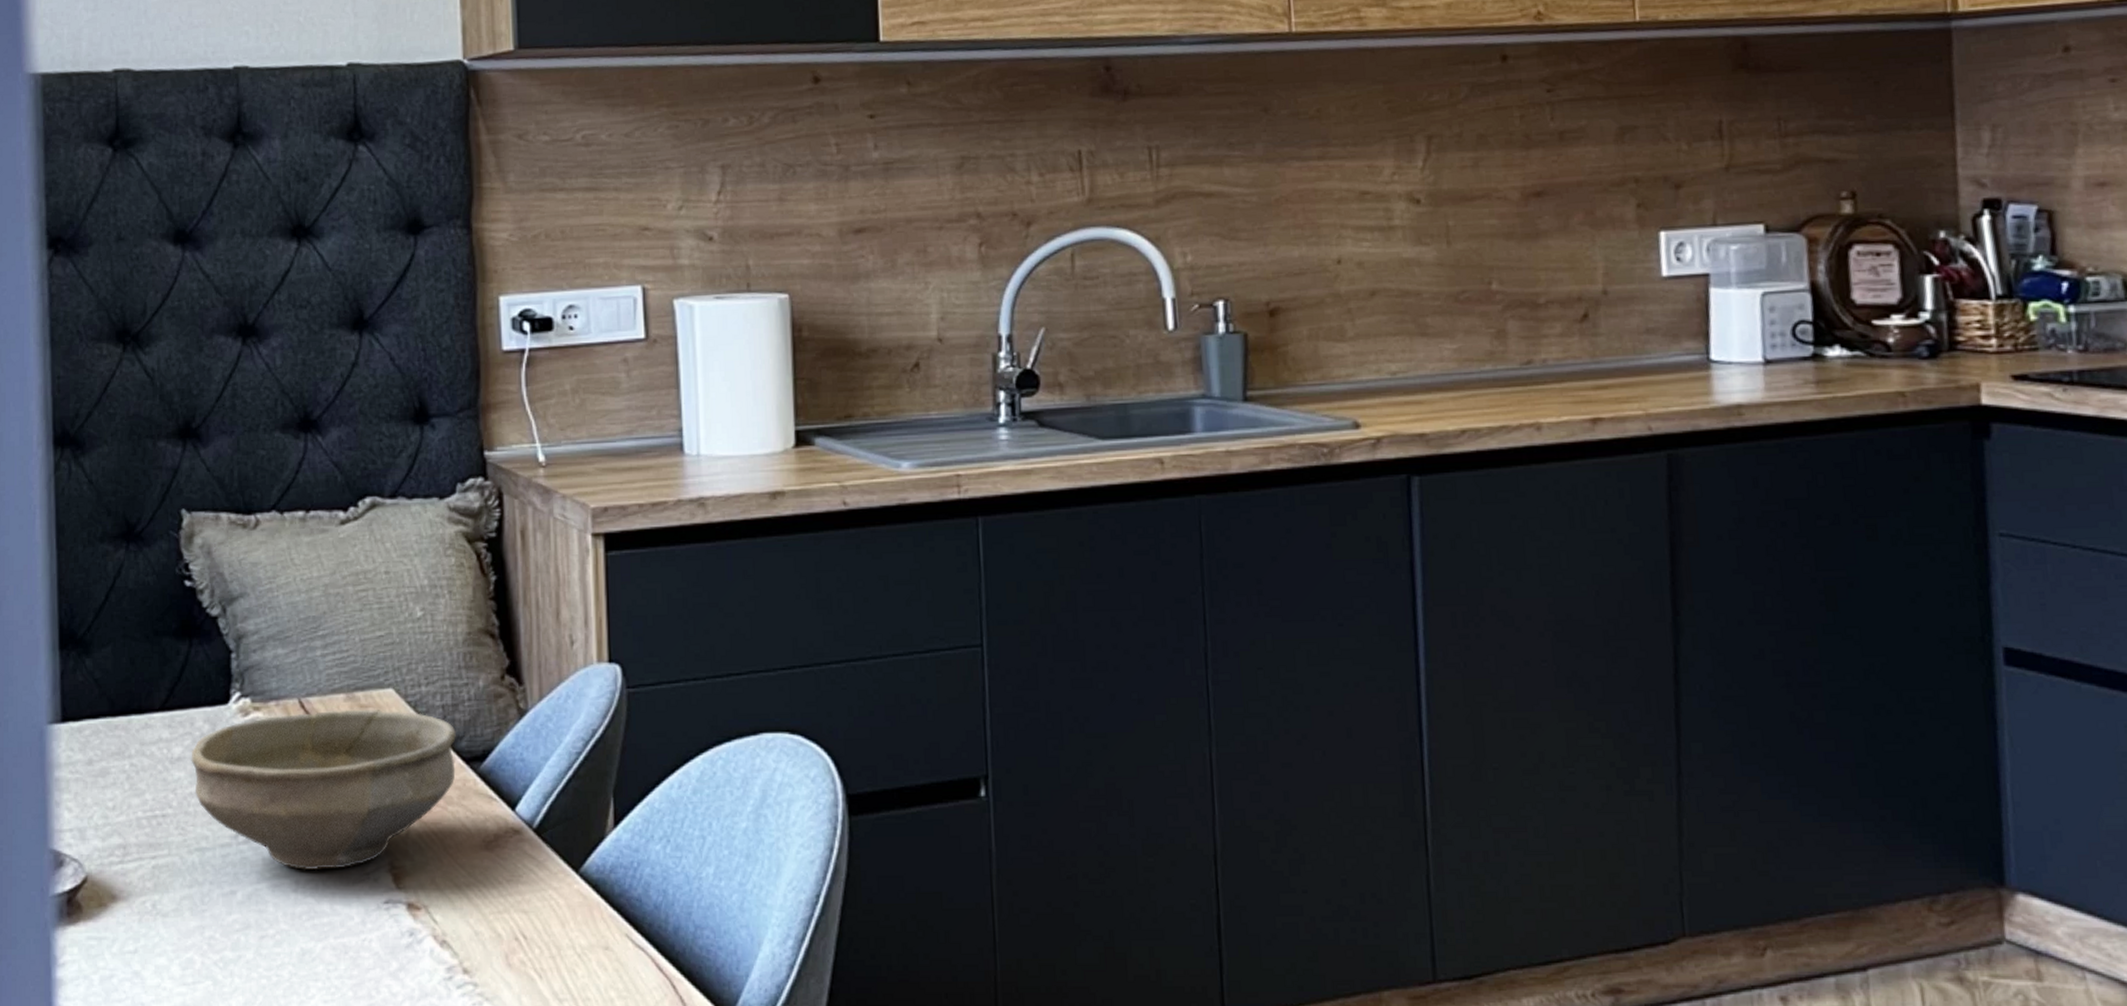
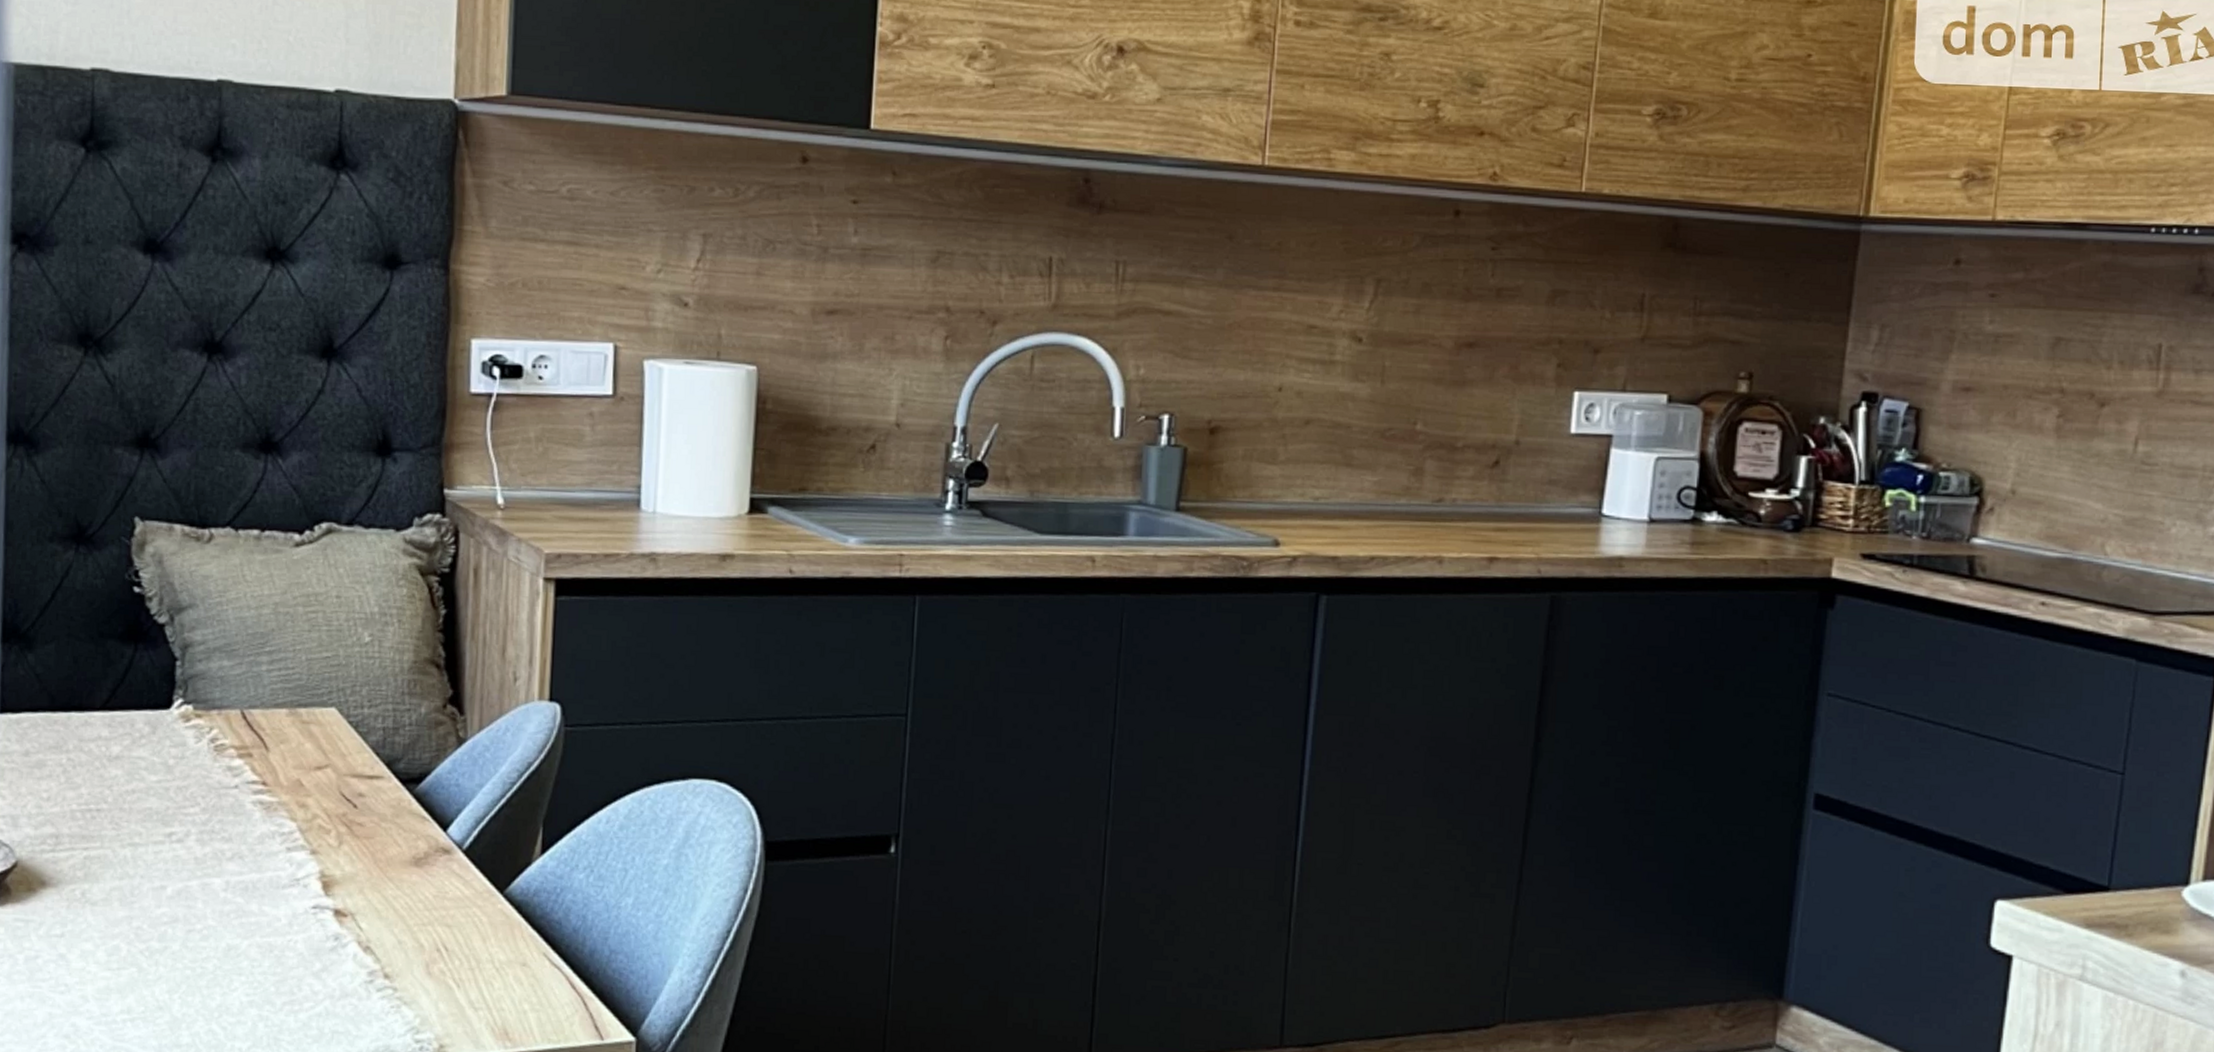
bowl: present [191,708,456,871] -> none [129,723,395,873]

